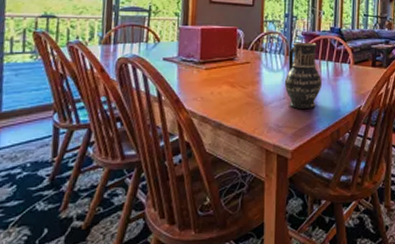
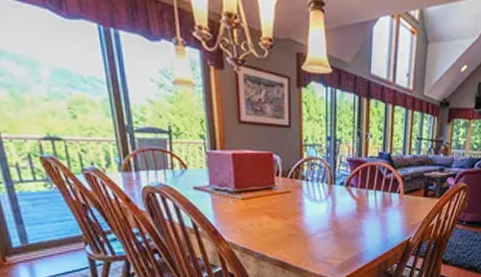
vase: present [284,42,321,110] -> none [328,169,369,241]

